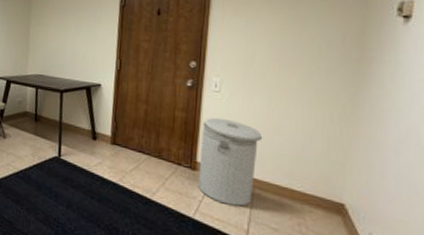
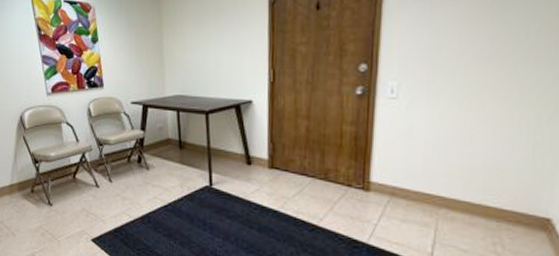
can: present [198,117,263,207] -> none [372,129,451,228]

